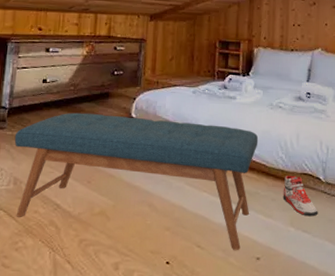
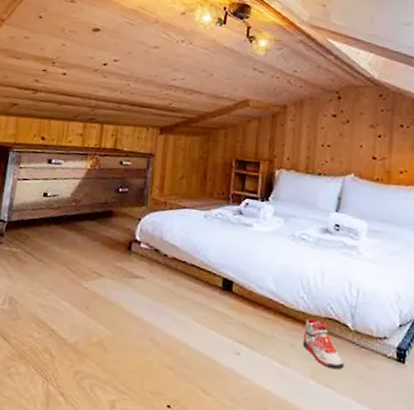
bench: present [14,112,259,250] -> none [10,230,277,400]

